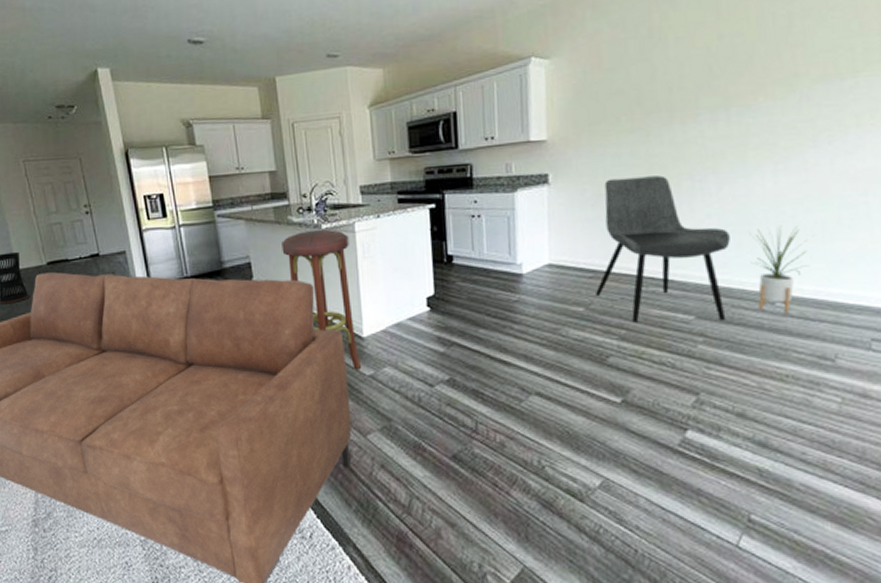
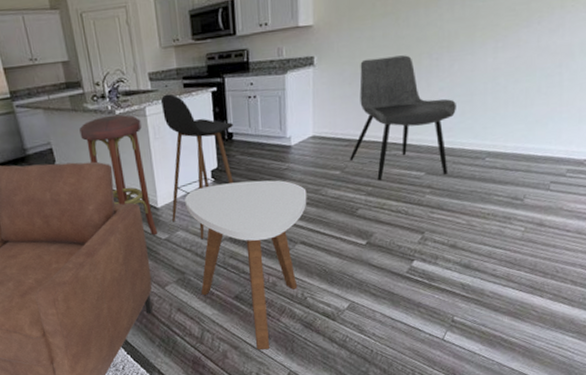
bar stool: none [371,209,453,380] -> present [160,94,234,240]
side table: none [395,312,543,531] -> present [185,180,307,350]
house plant: present [749,225,809,313] -> none [470,94,513,166]

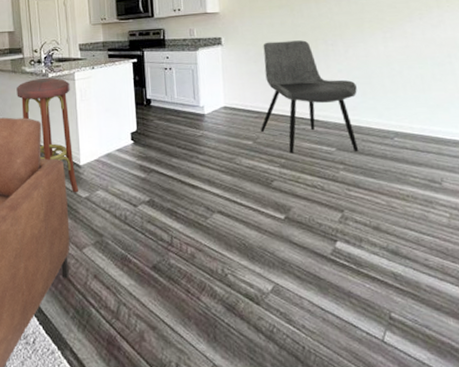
bar stool: present [160,94,234,240] -> none [88,62,152,201]
side table: present [185,180,307,350] -> none [106,145,223,333]

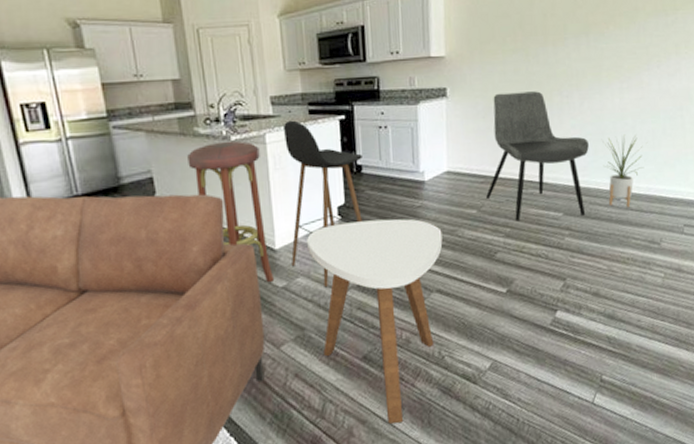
bar stool: none [88,62,152,201] -> present [282,120,362,288]
side table: none [106,145,223,333] -> present [307,218,443,424]
house plant: none [370,78,415,146] -> present [602,134,643,207]

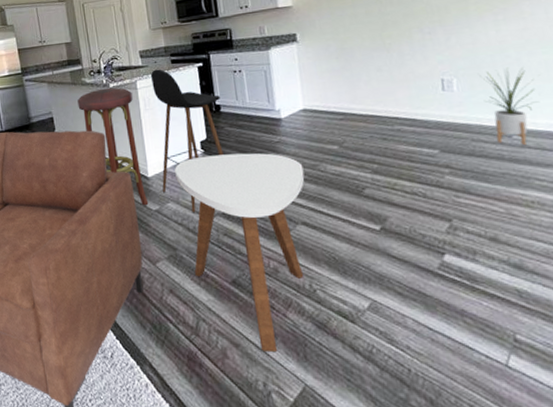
dining chair: present [486,91,589,222] -> none [345,30,469,158]

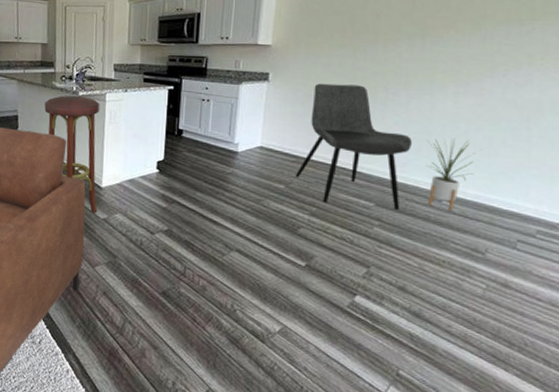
bar stool: present [150,69,224,213] -> none [113,85,184,227]
side table: present [175,153,305,351] -> none [128,175,248,357]
dining chair: none [345,30,469,158] -> present [296,83,412,210]

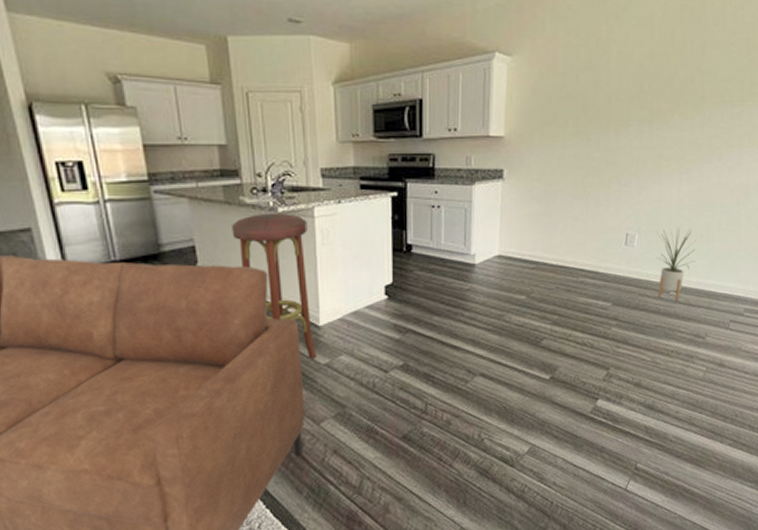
dining chair: present [296,83,412,210] -> none [536,178,643,309]

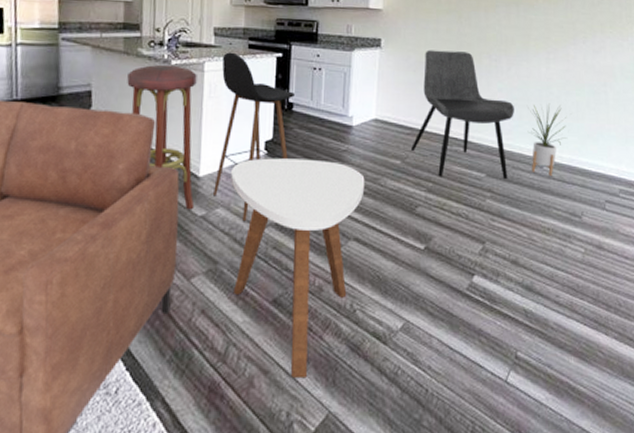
bar stool: none [332,194,413,367] -> present [213,52,294,222]
side table: none [352,300,489,502] -> present [231,158,365,378]
dining chair: none [536,178,643,309] -> present [411,49,514,179]

